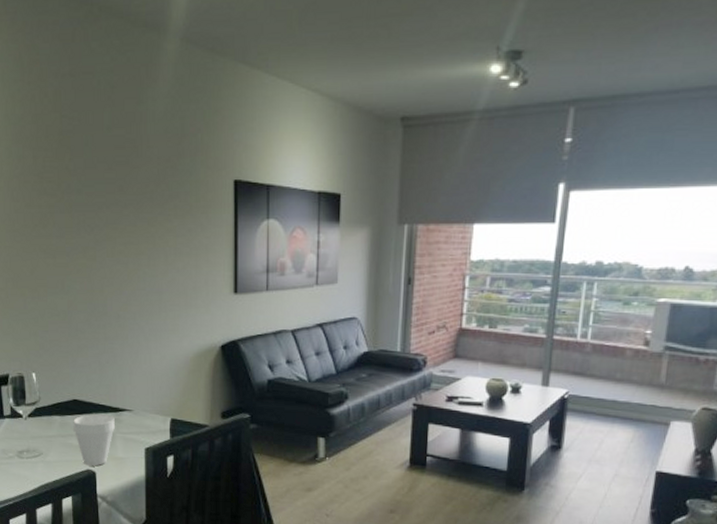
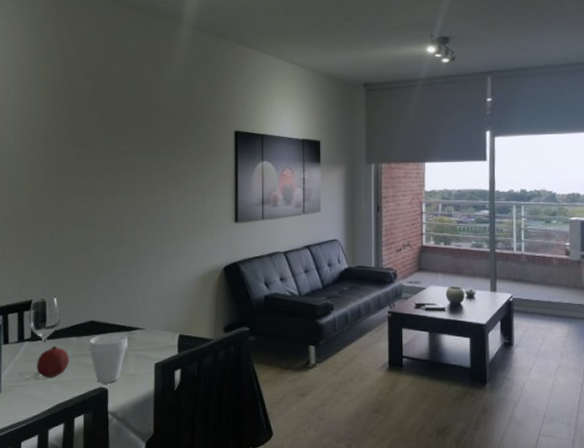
fruit: none [19,424,53,457] -> present [36,345,70,377]

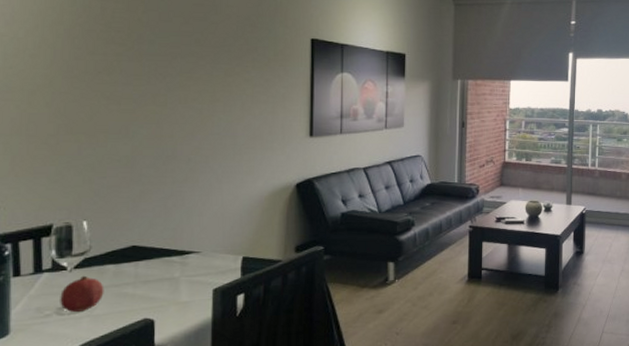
cup: present [89,334,128,384] -> none [130,259,180,315]

